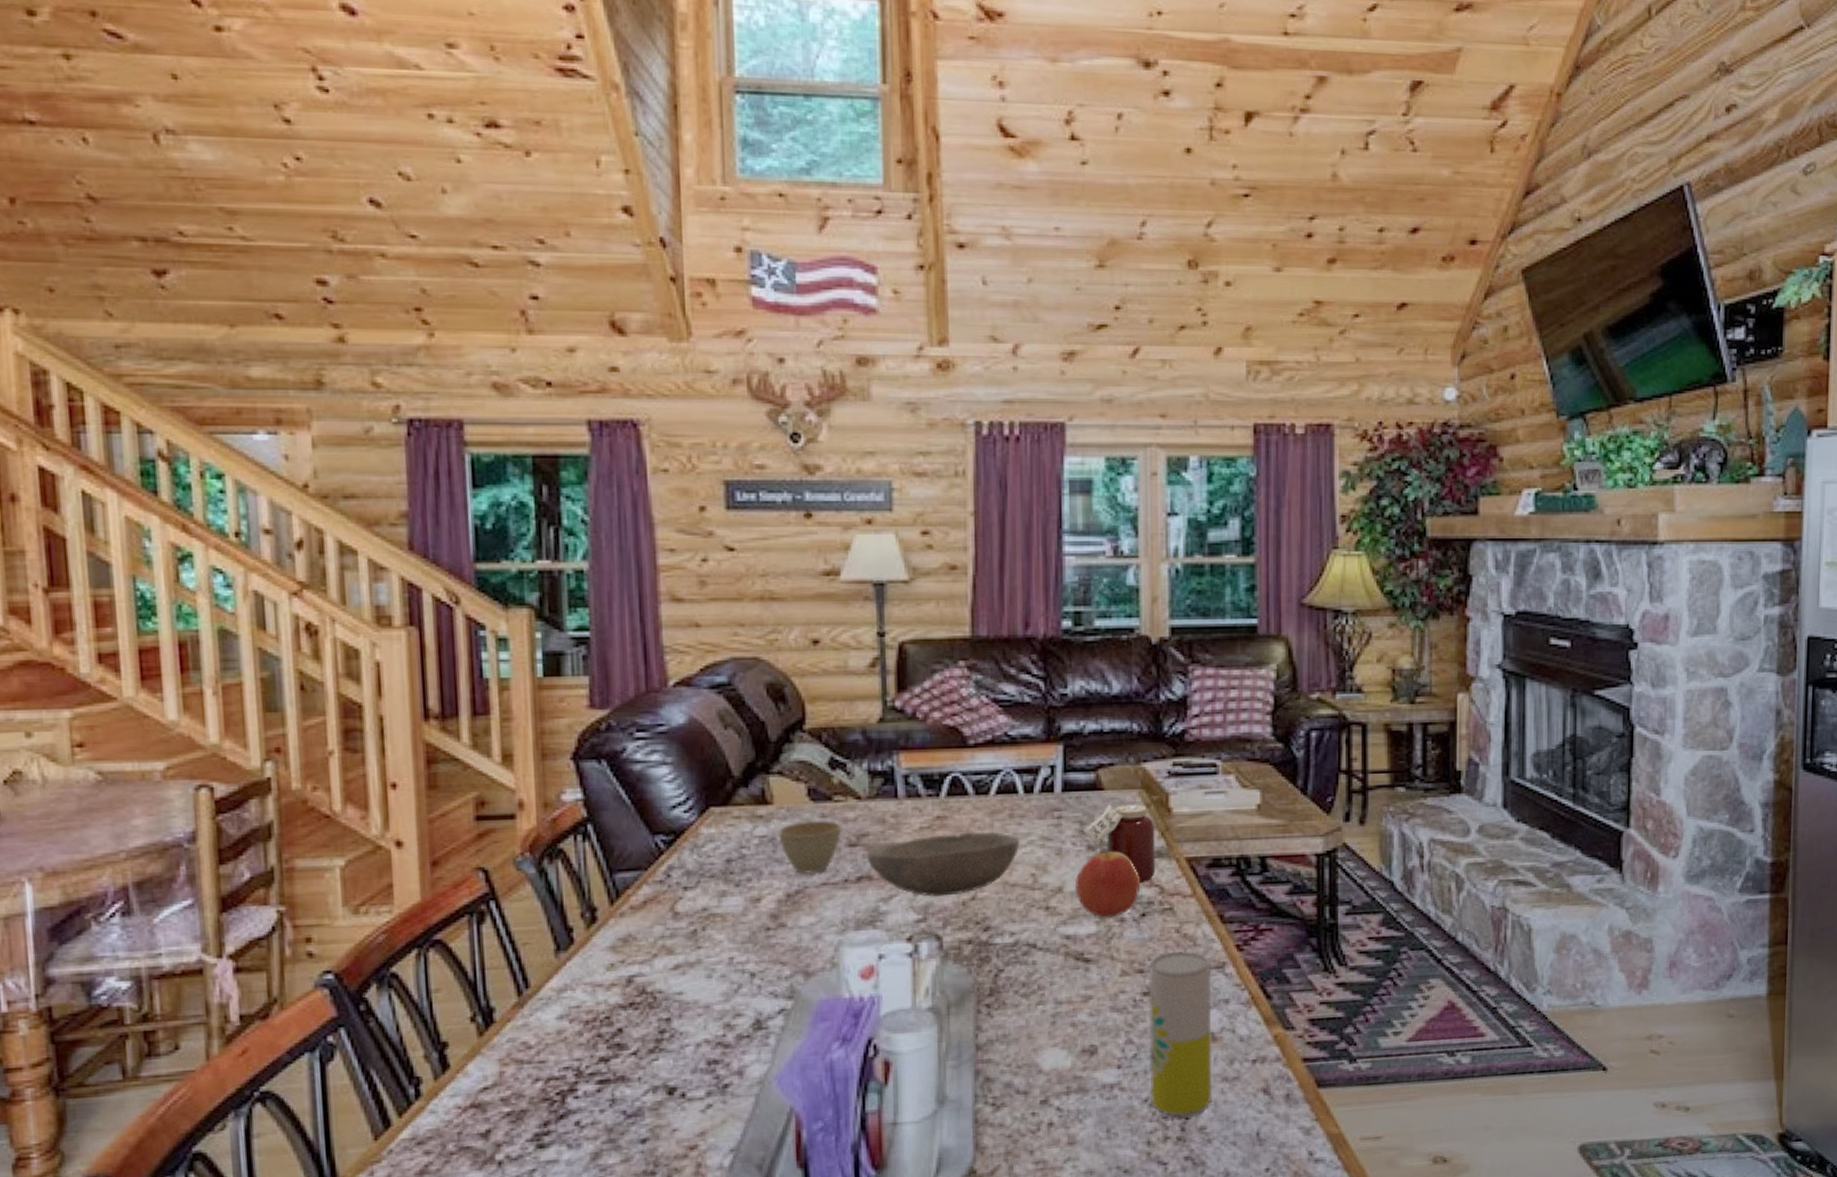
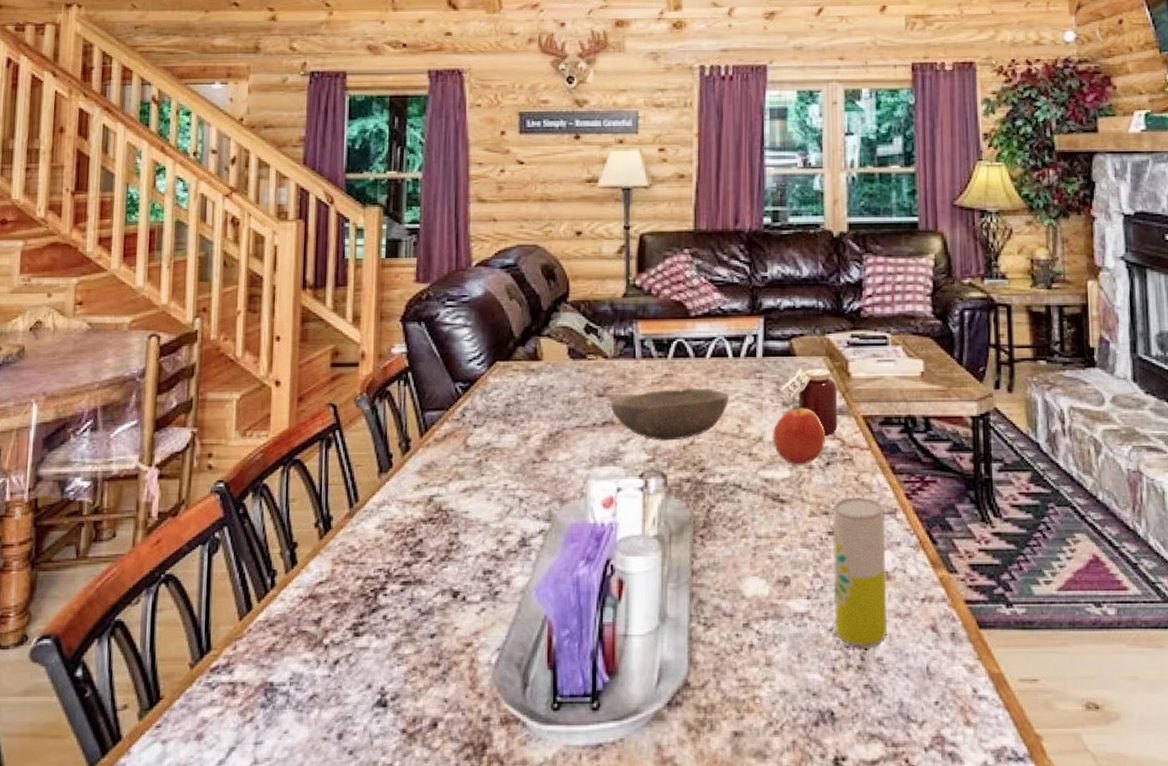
cup: present [778,820,842,874] -> none [545,375,593,418]

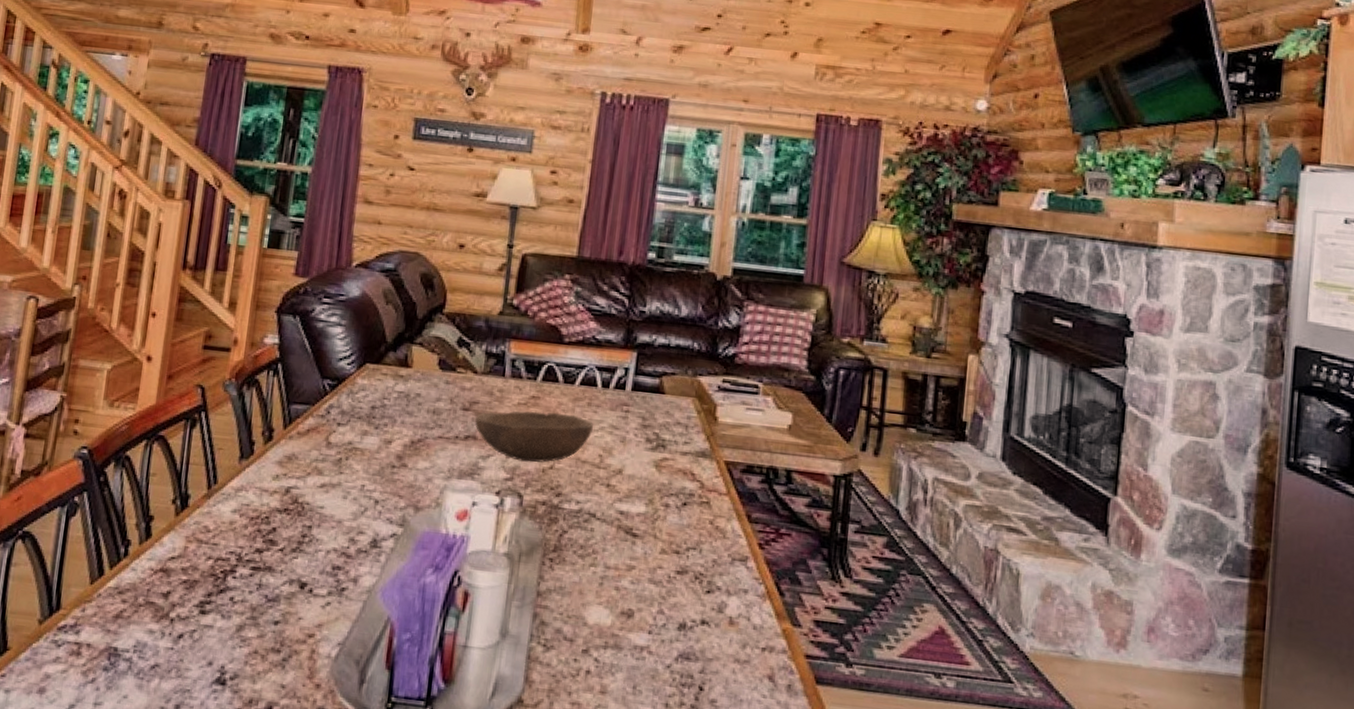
apple: present [773,407,826,465] -> none [632,444,686,503]
jar: present [779,368,838,436] -> none [644,406,703,477]
beverage can: present [833,497,888,649] -> none [672,539,735,690]

